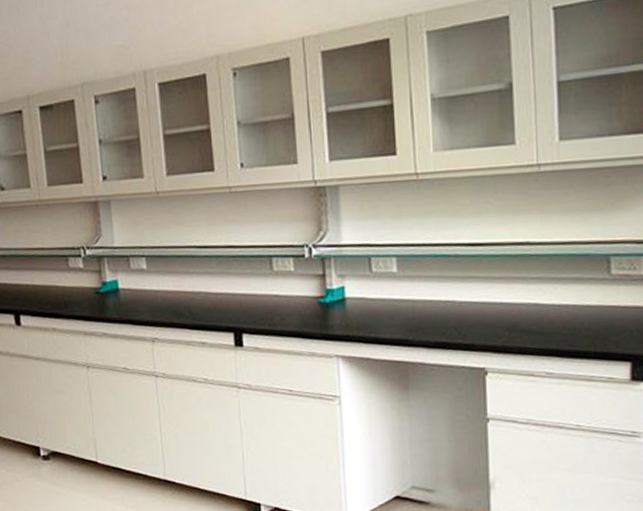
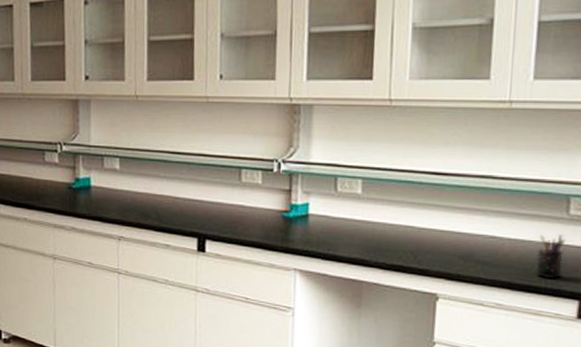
pen holder: none [583,296,611,343] -> present [536,235,566,280]

